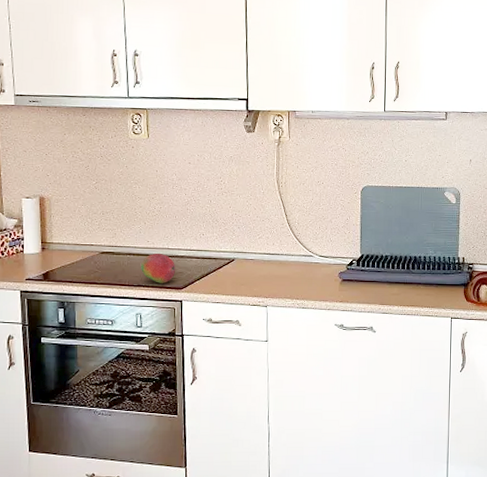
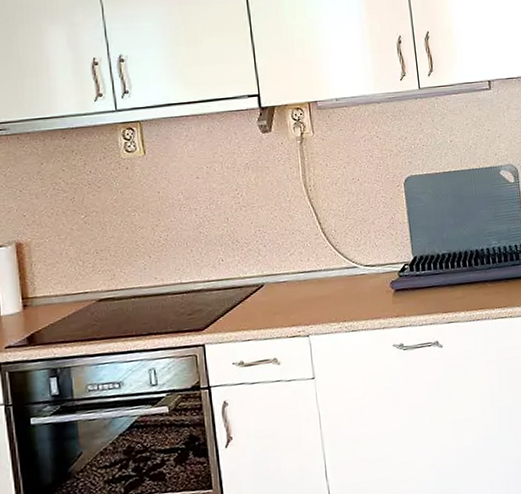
fruit: present [141,254,175,283] -> none [150,290,193,328]

